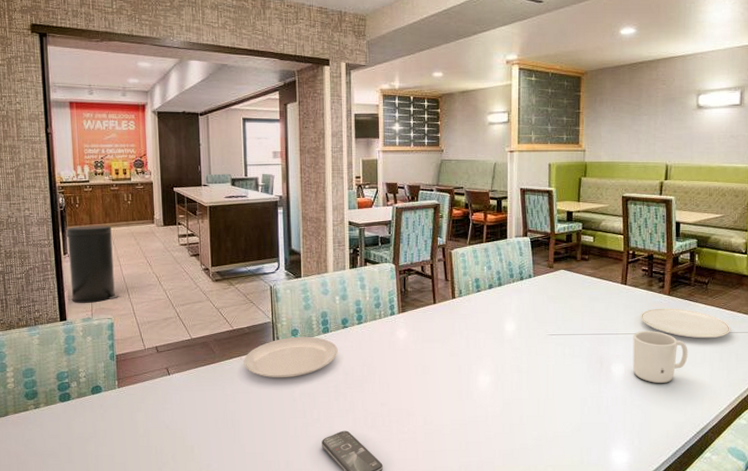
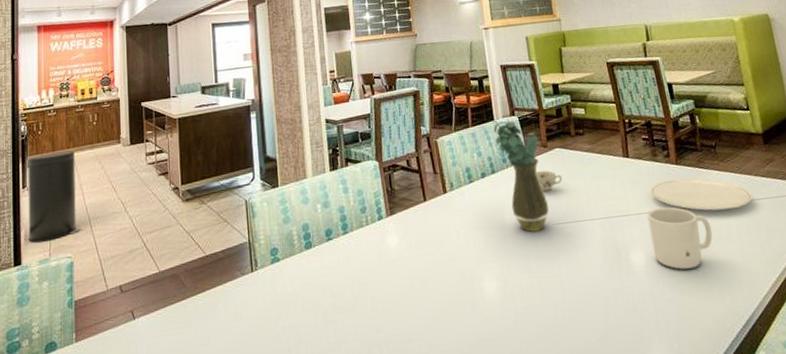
plate: present [243,336,338,378] -> none [218,254,324,311]
vase: none [506,238,546,339] -> present [492,118,549,232]
teacup: none [539,289,562,306] -> present [536,170,562,191]

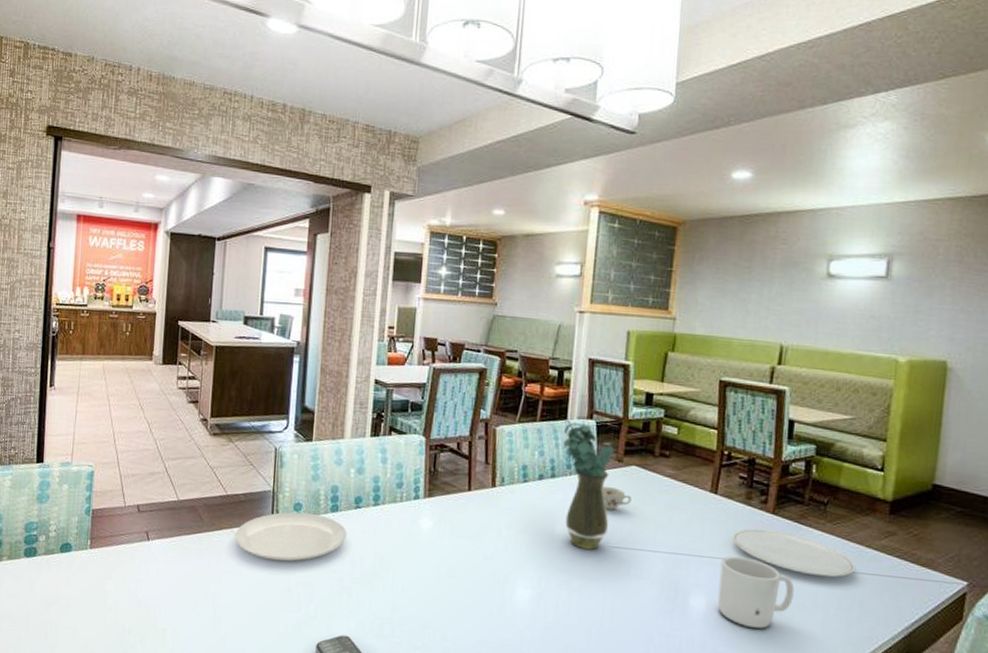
pedal bin: present [27,150,81,244] -> none [52,355,105,446]
plate: none [218,254,324,311] -> present [234,512,347,562]

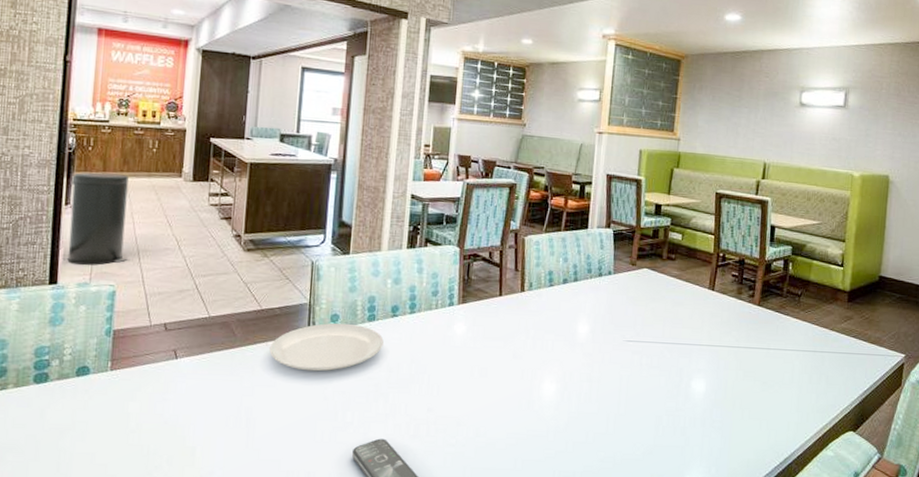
pedal bin: none [52,355,105,446] -> present [67,172,129,266]
vase: present [563,418,614,550] -> none [584,227,629,344]
teacup: present [602,487,632,510] -> none [618,288,643,308]
mug: present [717,556,795,630] -> none [714,343,776,405]
plate: present [732,528,856,577] -> none [726,319,823,357]

